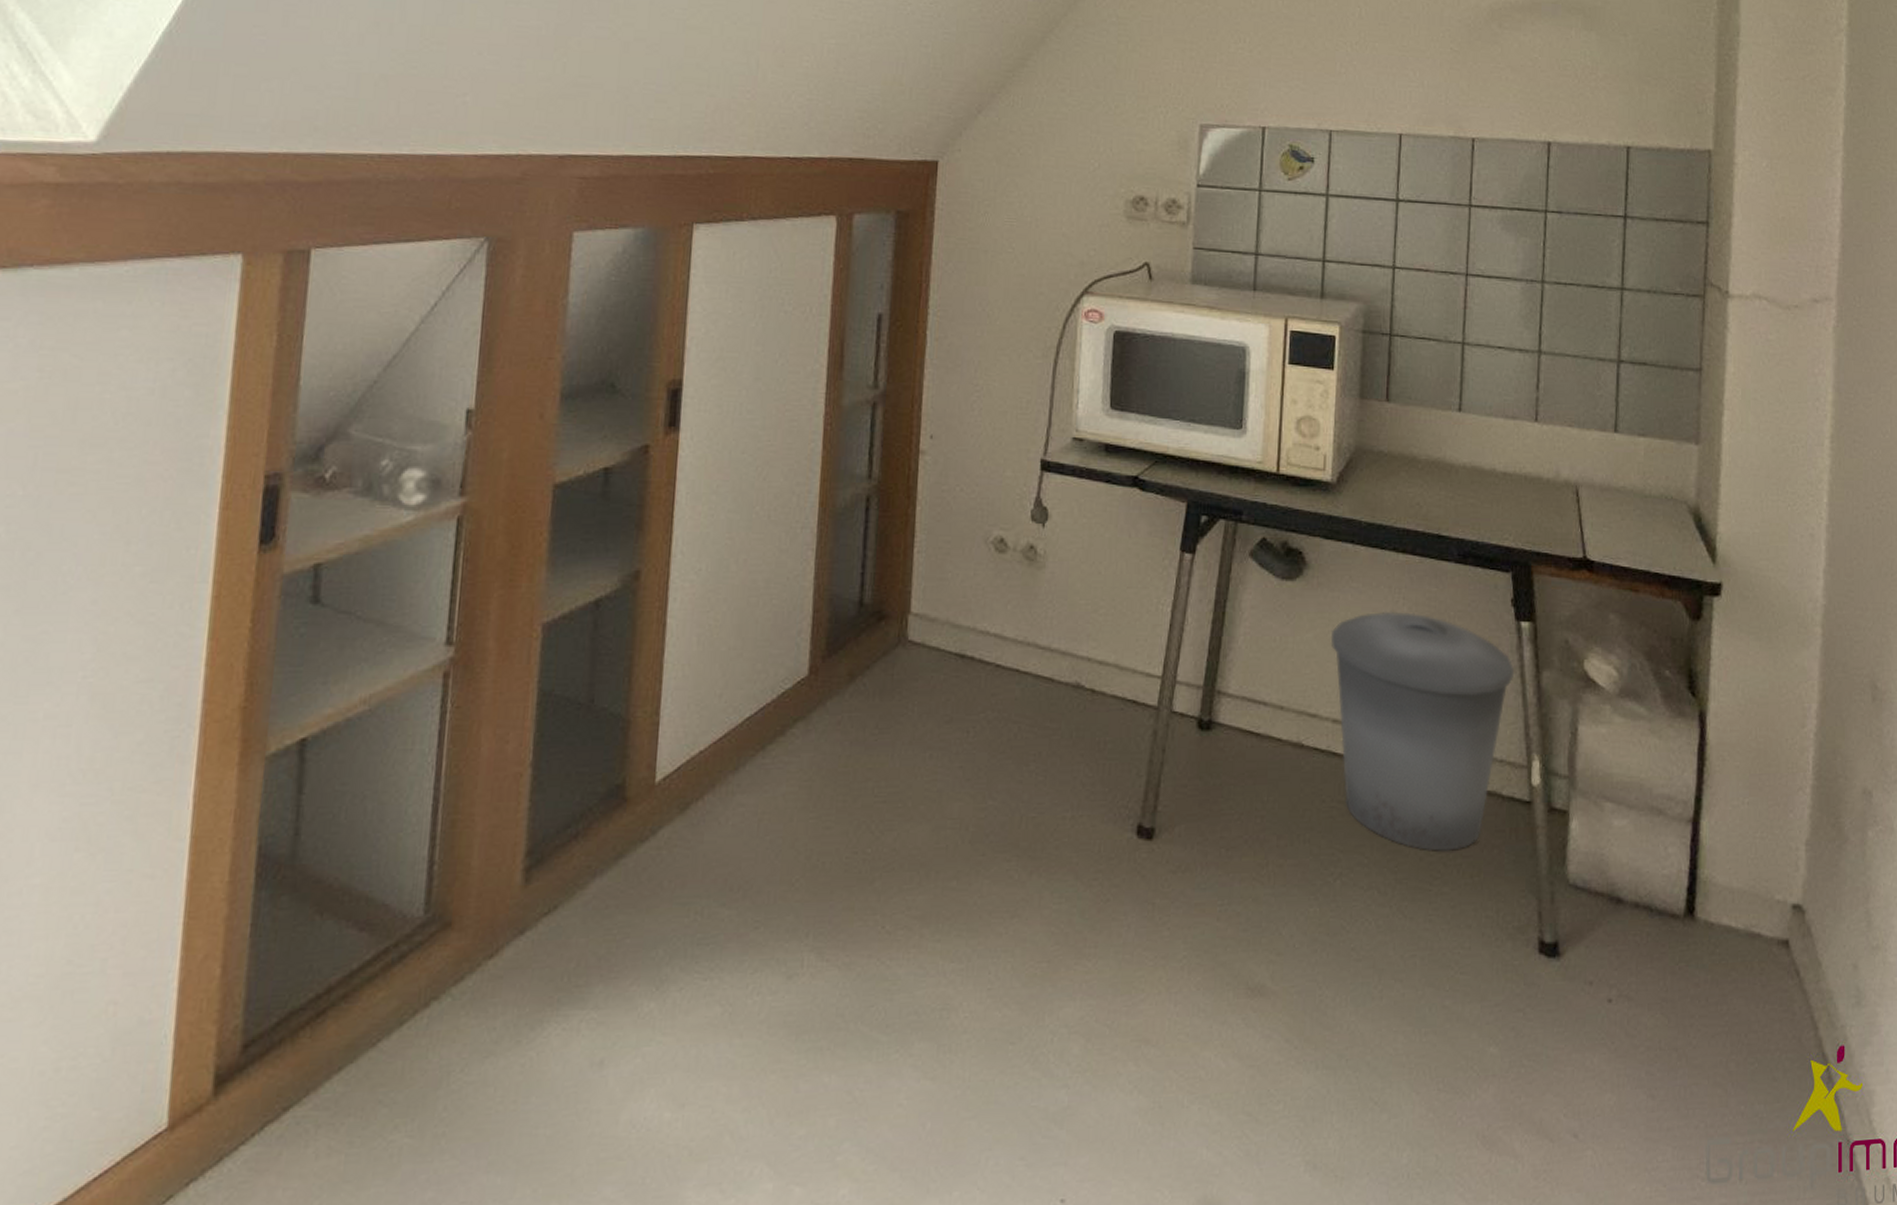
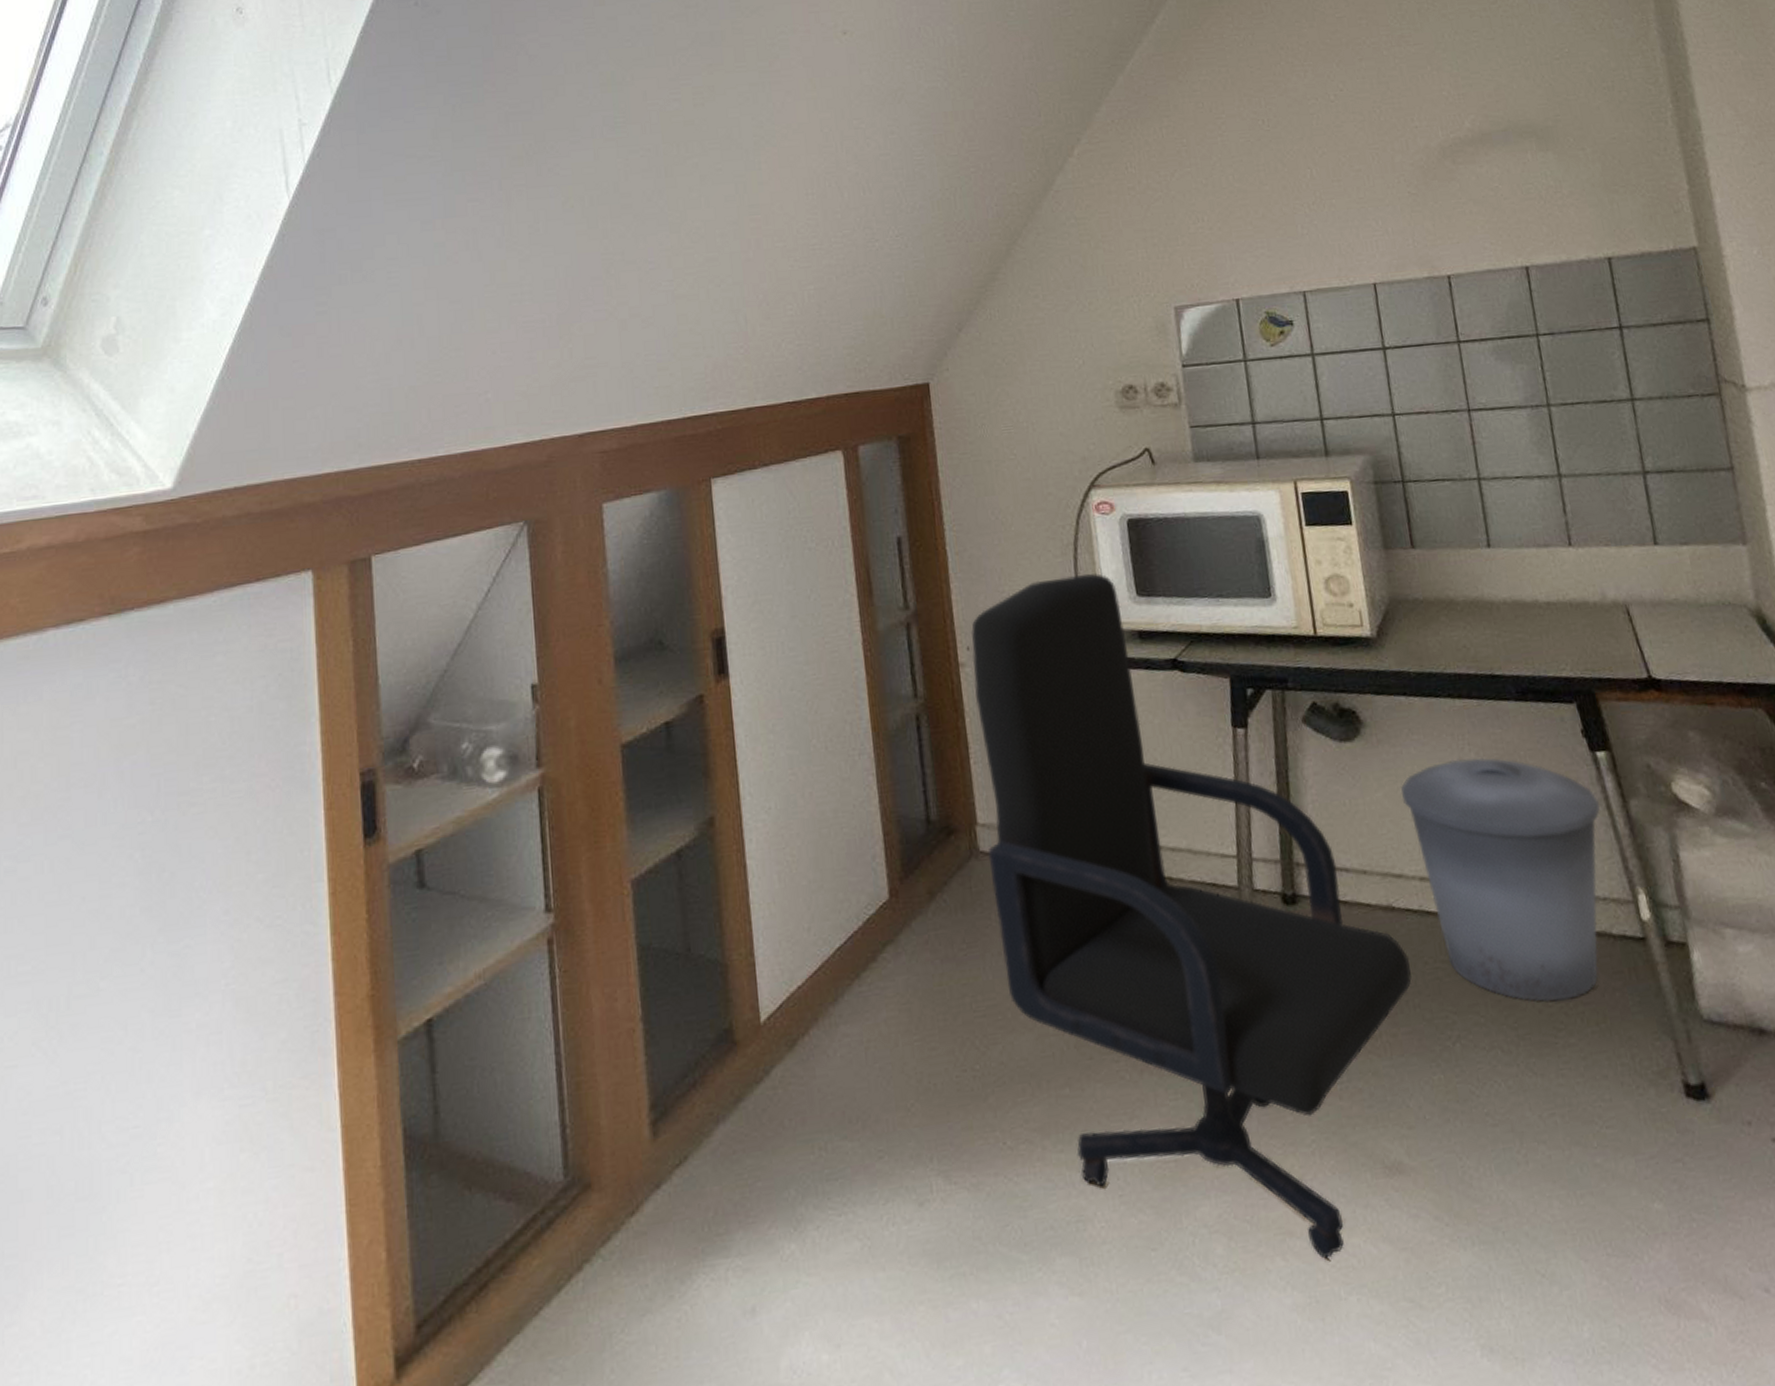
chair: none [913,378,1309,1068] -> present [970,573,1412,1259]

